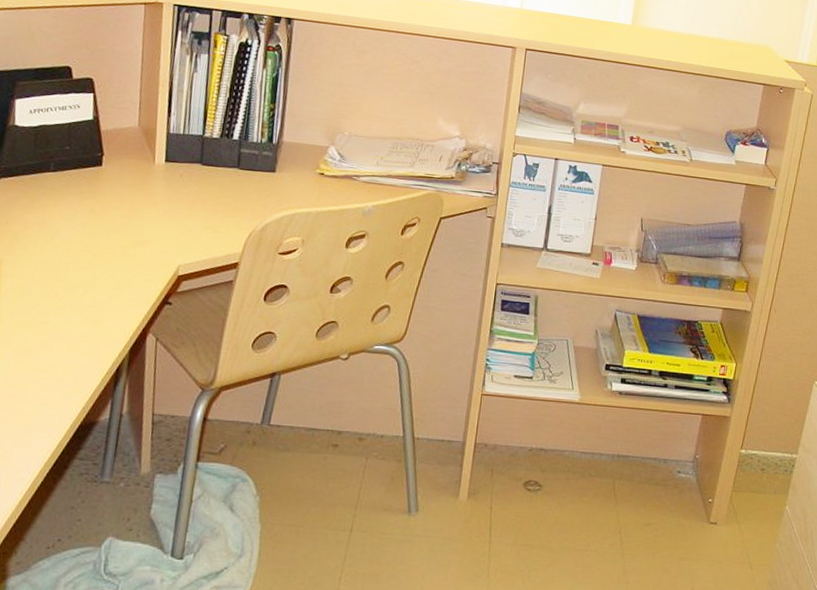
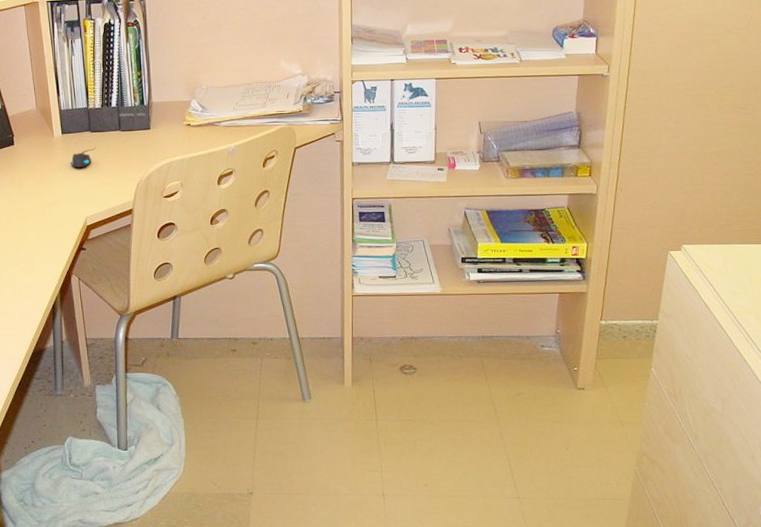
mouse: none [170,182,205,205] -> present [70,146,96,168]

